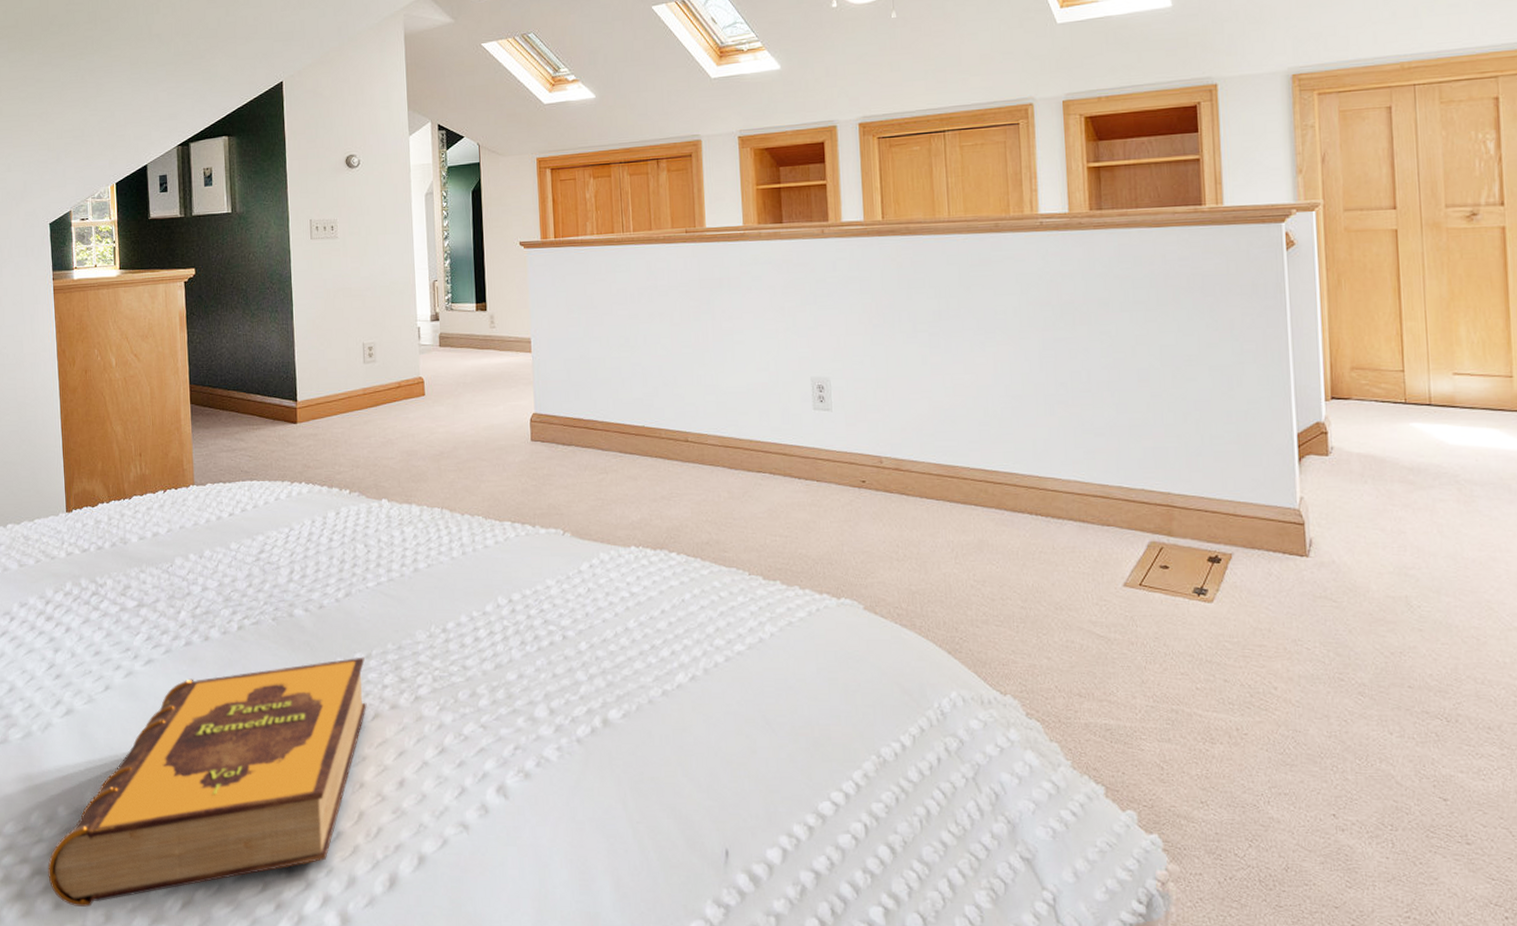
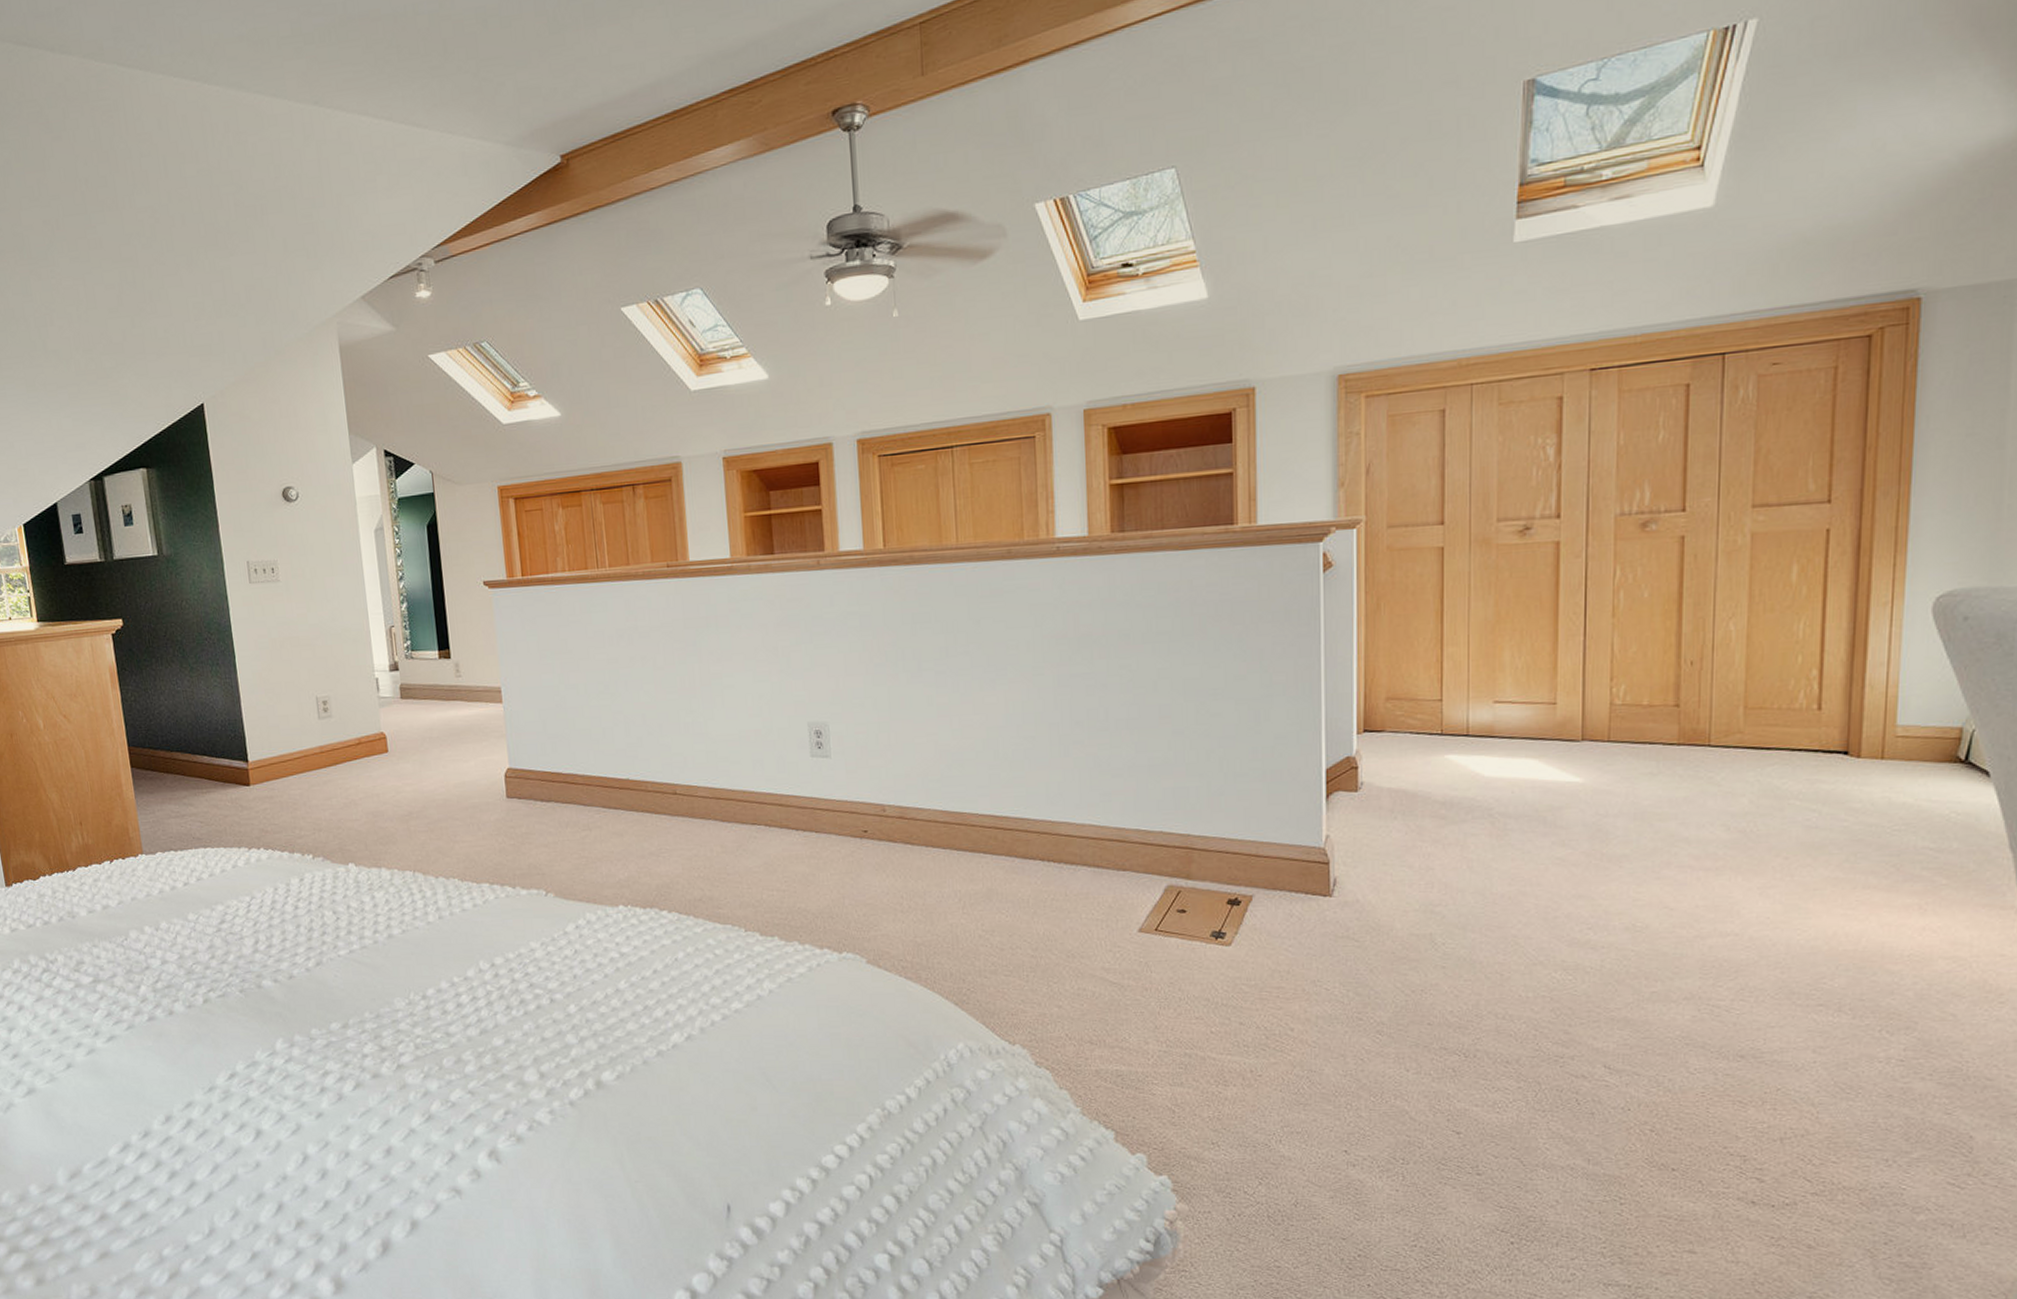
hardback book: present [47,657,367,907] -> none [24,1026,347,1282]

